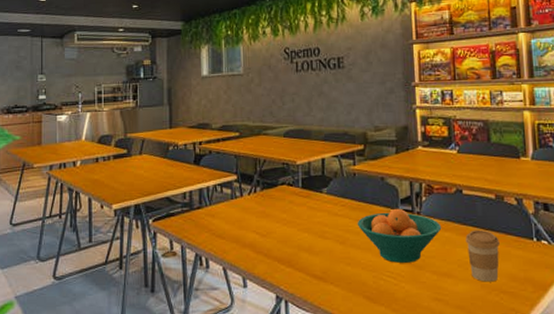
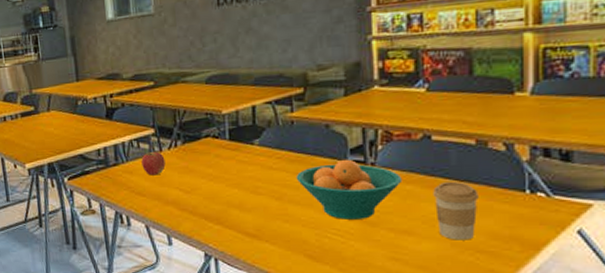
apple: none [223,196,245,219] -> present [141,151,166,176]

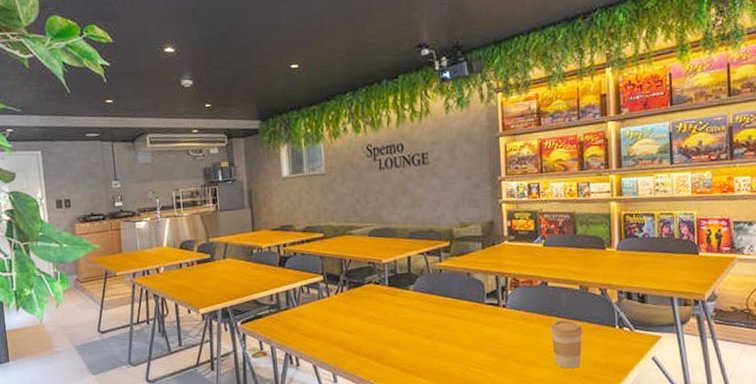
apple: present [141,151,166,176] -> none [310,296,333,319]
fruit bowl: present [296,159,403,220] -> none [443,302,527,354]

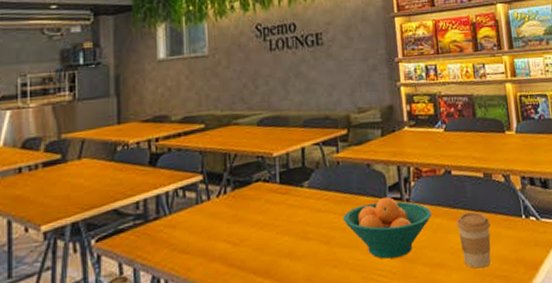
fruit bowl: none [443,302,527,354] -> present [342,196,432,259]

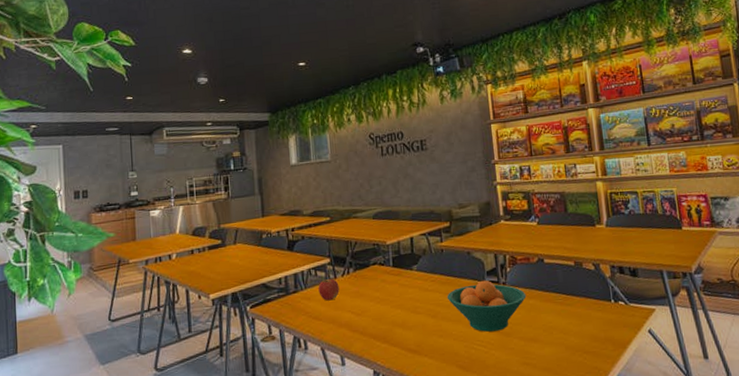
apple: none [186,199,213,229] -> present [318,278,340,301]
coffee cup: present [456,212,491,269] -> none [549,295,581,344]

